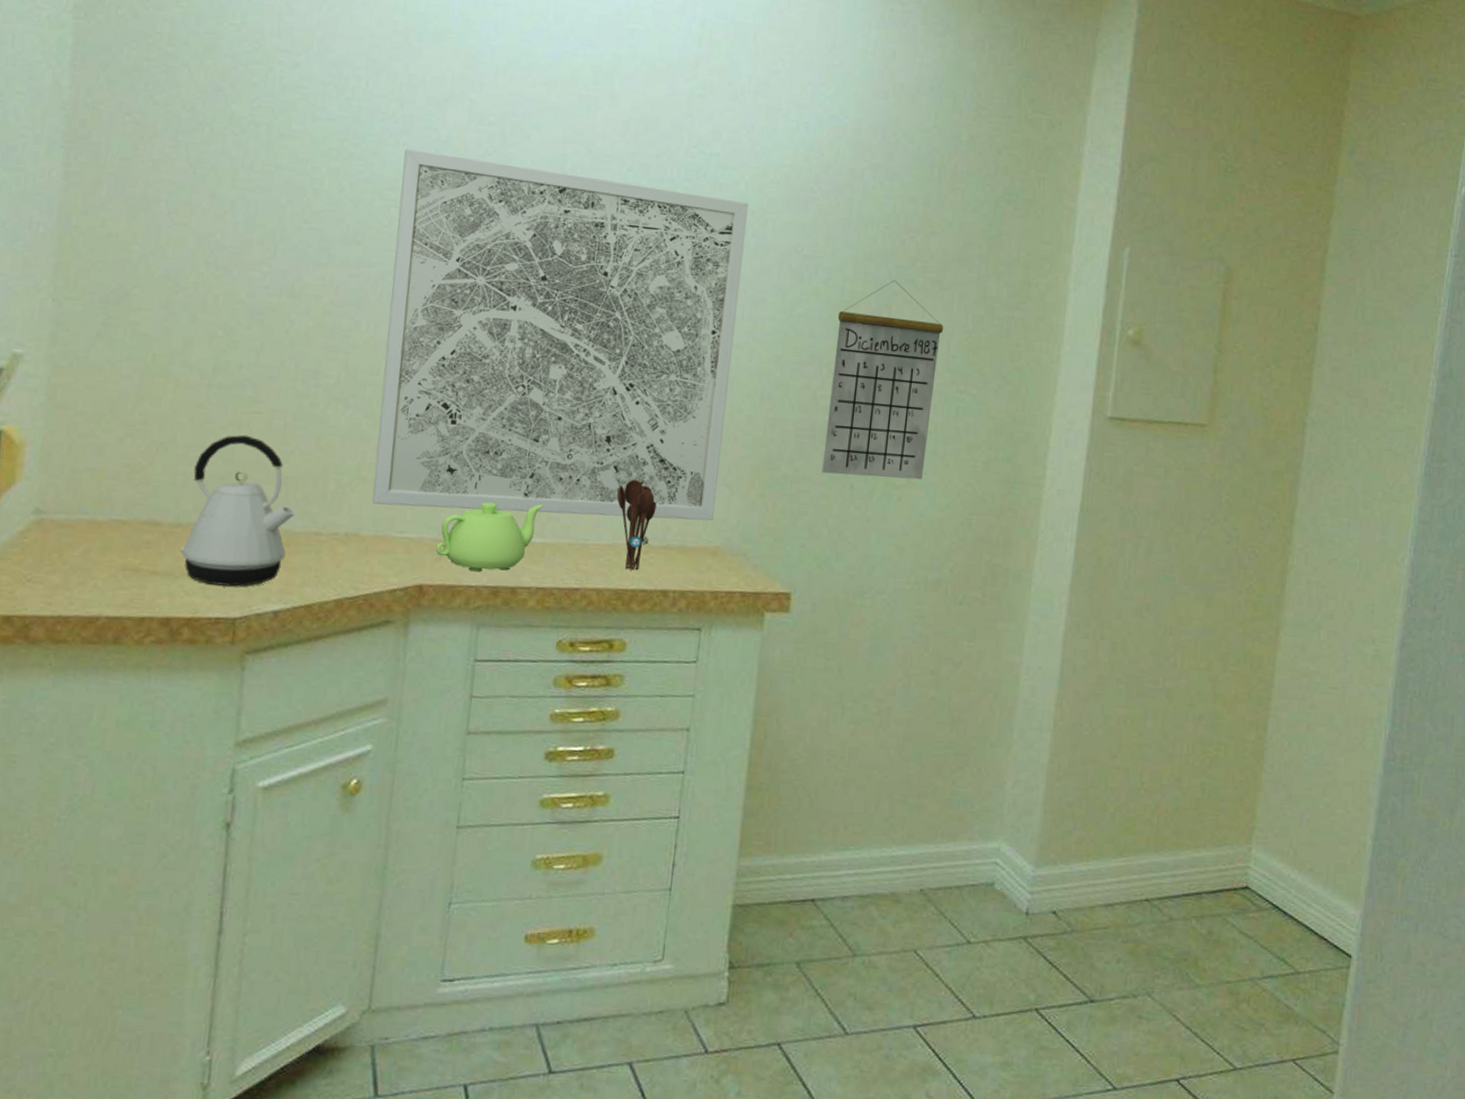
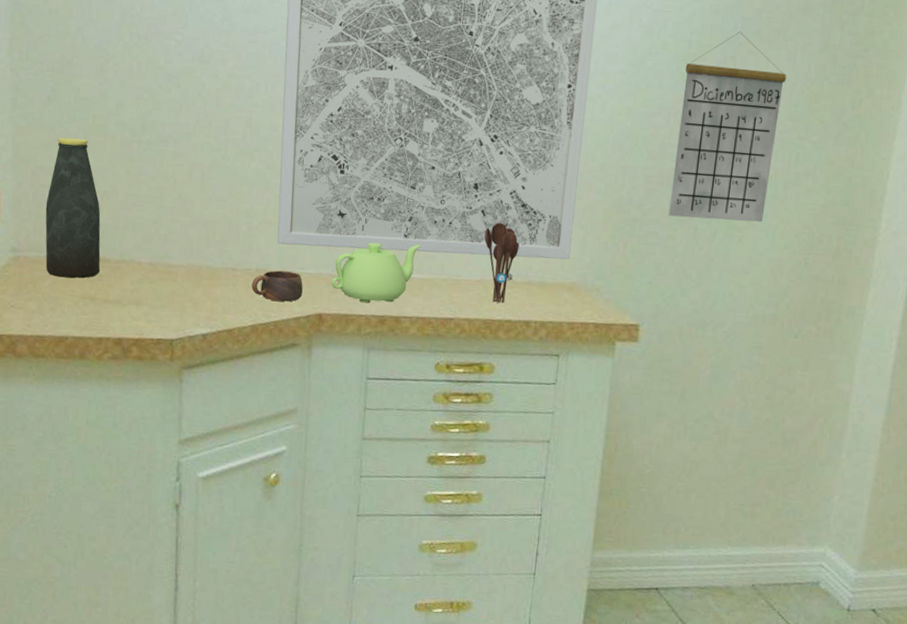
bottle: none [77,379,154,546] -> present [45,137,101,278]
kettle: present [180,434,296,587] -> none [125,184,216,313]
cup: none [338,534,402,572] -> present [251,270,303,302]

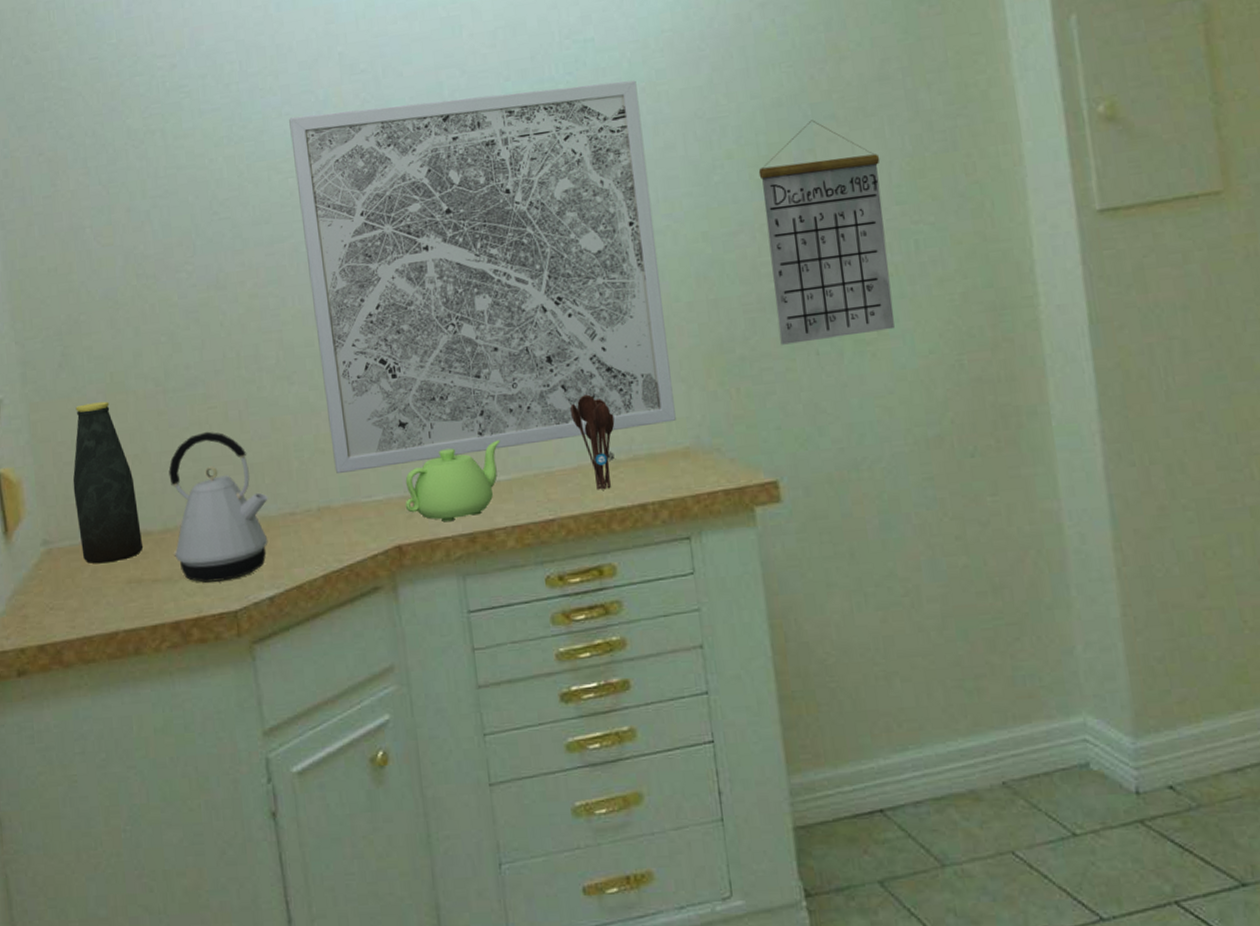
kettle: none [125,184,216,313] -> present [168,431,268,583]
cup: present [251,270,303,302] -> none [315,502,375,541]

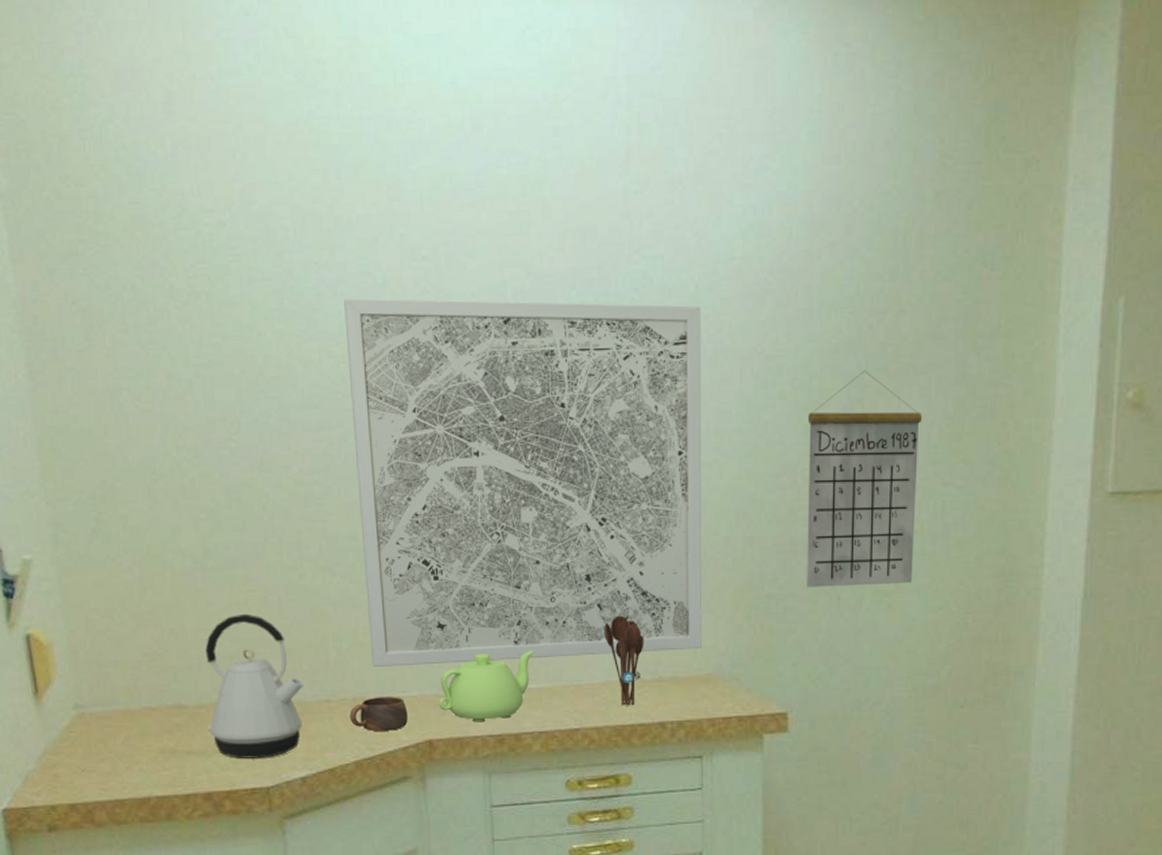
bottle: present [72,401,144,564] -> none [106,573,178,732]
cup: none [315,502,375,541] -> present [350,697,408,731]

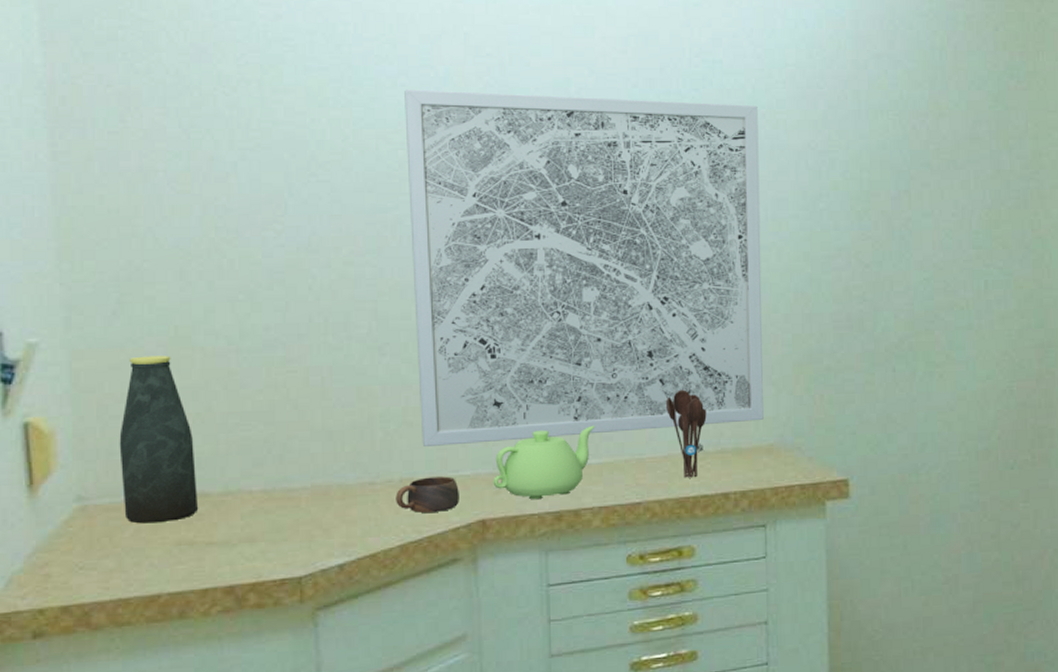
bottle: none [106,573,178,732] -> present [119,355,199,524]
kettle: present [205,613,305,758] -> none [233,395,346,548]
calendar: present [807,370,923,587] -> none [859,165,964,360]

